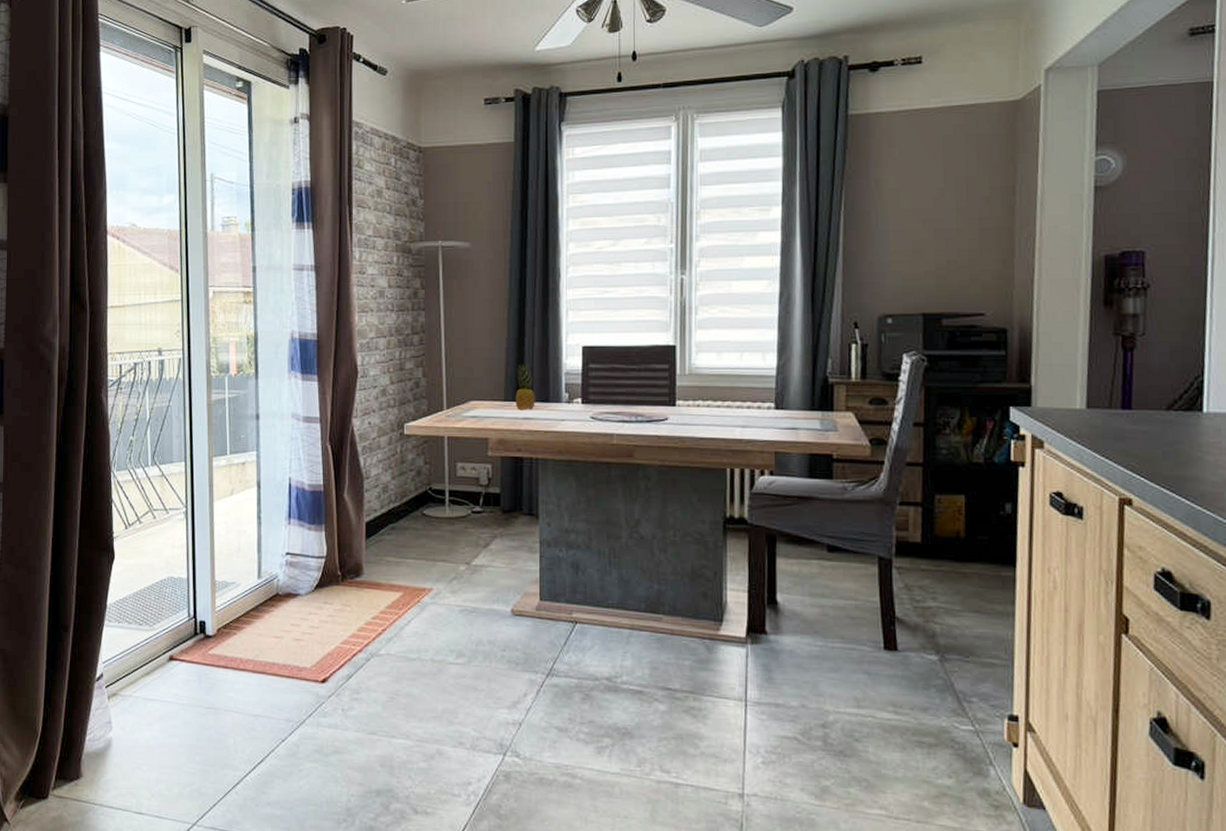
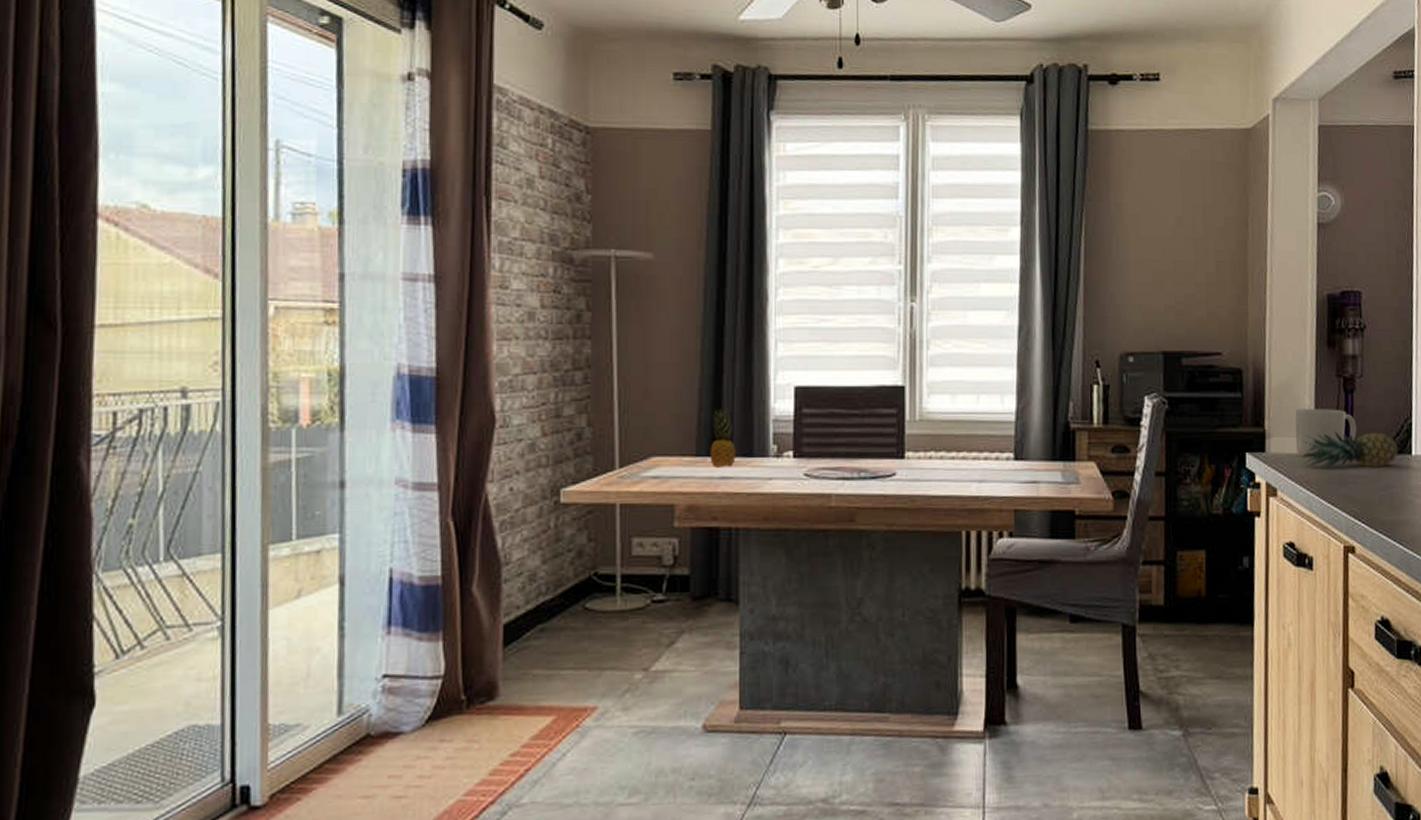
mug: none [1065,366,1137,415] -> present [1295,409,1357,460]
fruit: none [1068,388,1186,424] -> present [1298,431,1398,469]

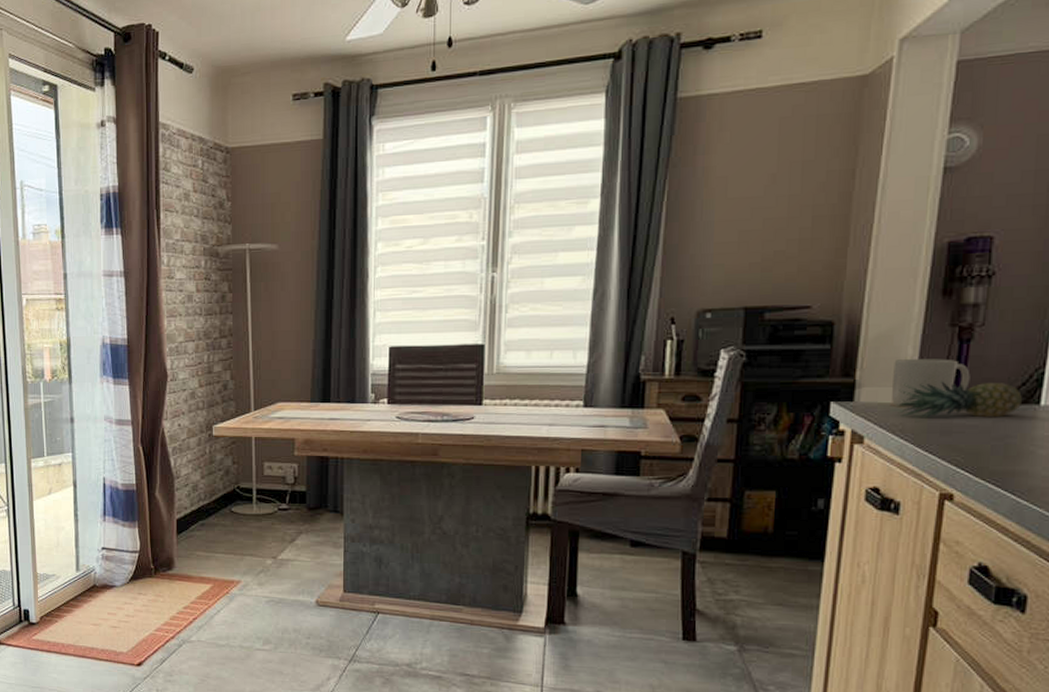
fruit: present [710,408,736,468] -> none [321,365,341,411]

